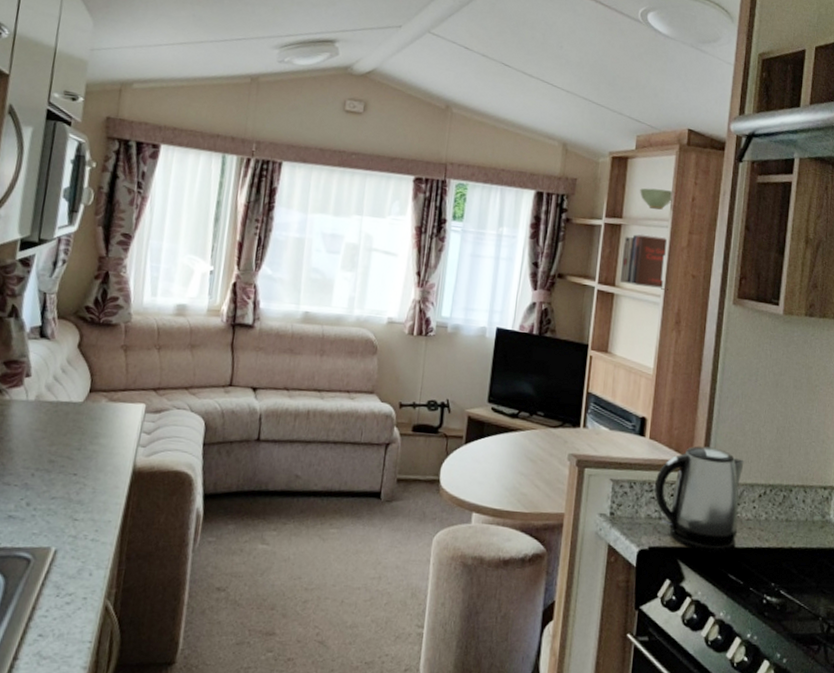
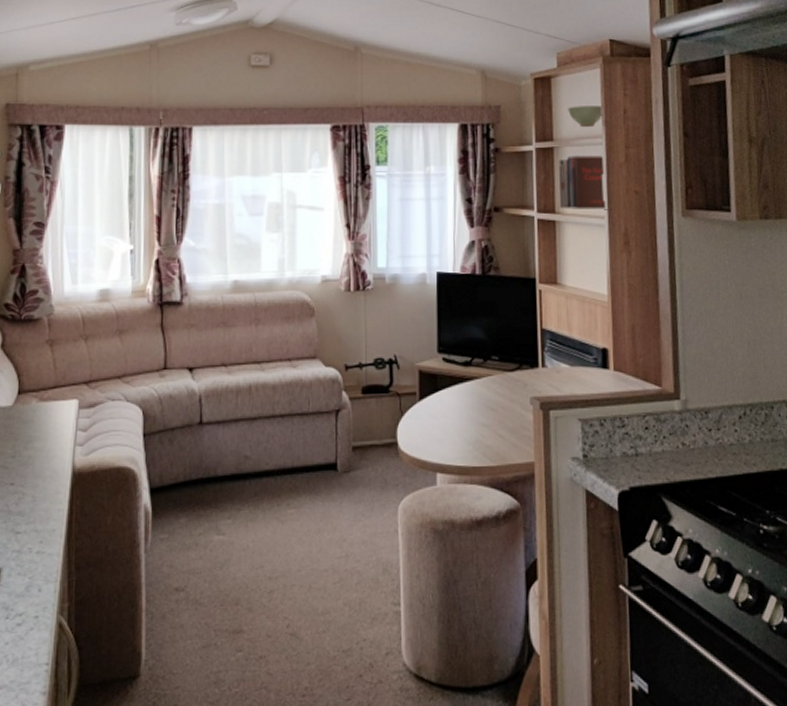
kettle: present [654,445,744,555] -> none [626,371,722,487]

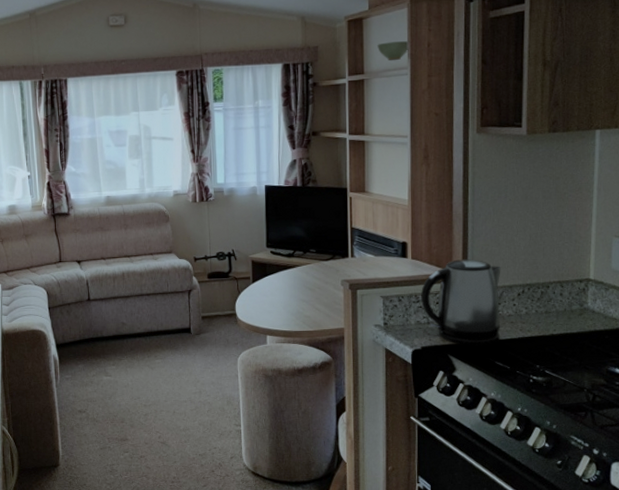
books: present [559,156,607,209] -> none [368,84,409,131]
kettle: none [626,371,722,487] -> present [421,259,501,347]

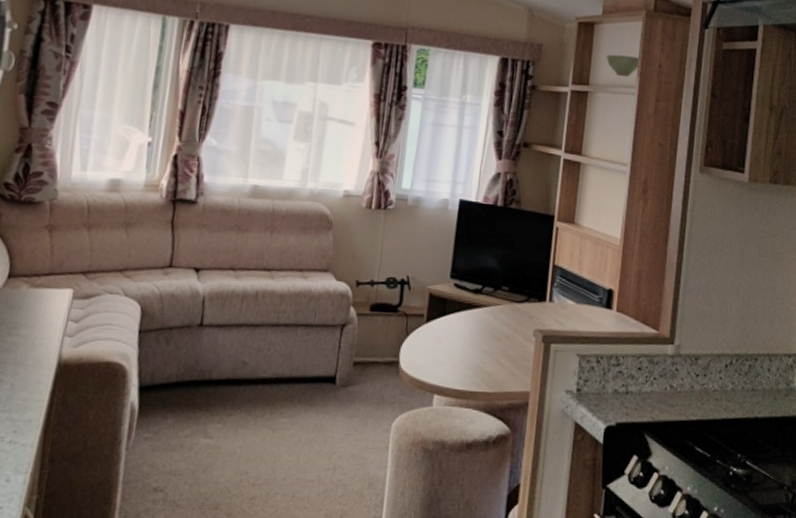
kettle: present [421,259,501,347] -> none [621,317,711,428]

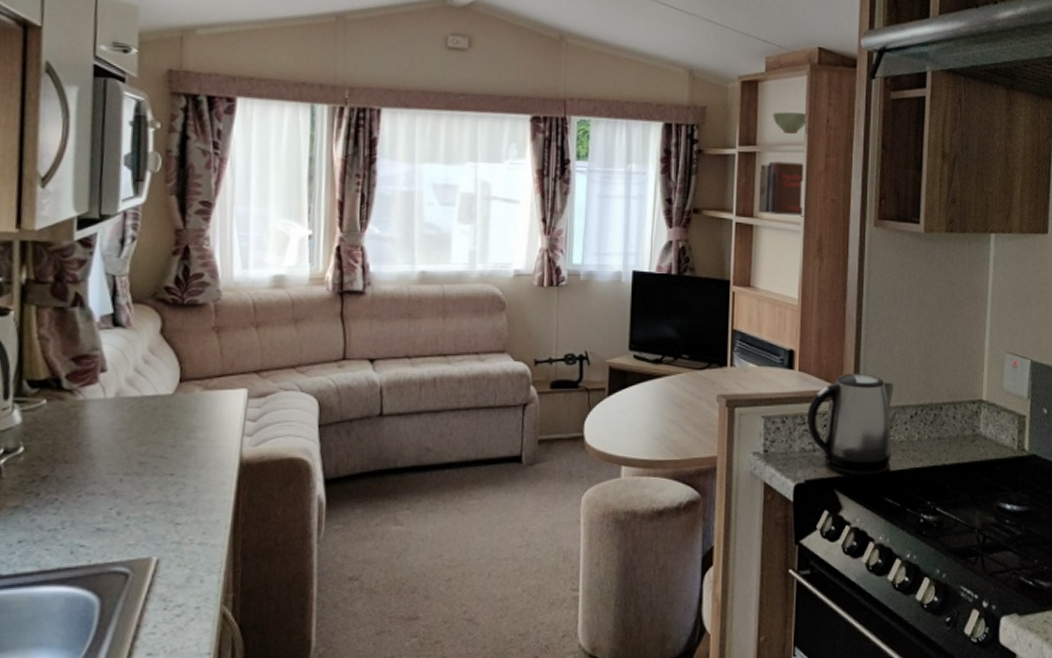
books: none [586,101,635,157] -> present [758,161,804,216]
kettle: none [621,317,711,428] -> present [807,373,894,480]

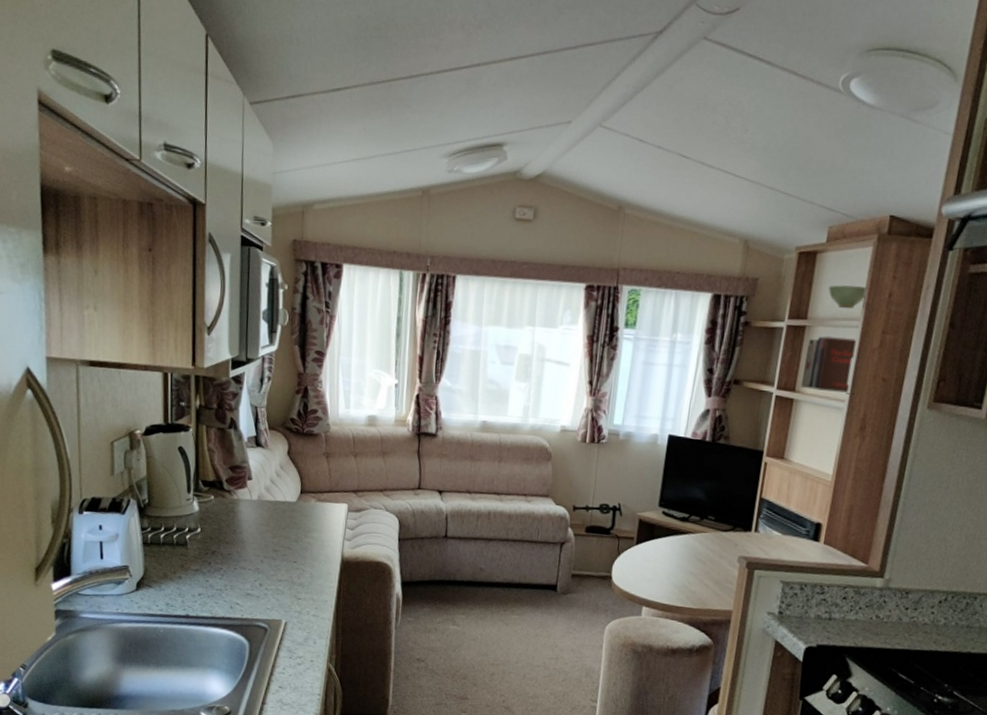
kettle: present [807,373,894,480] -> none [825,551,926,655]

